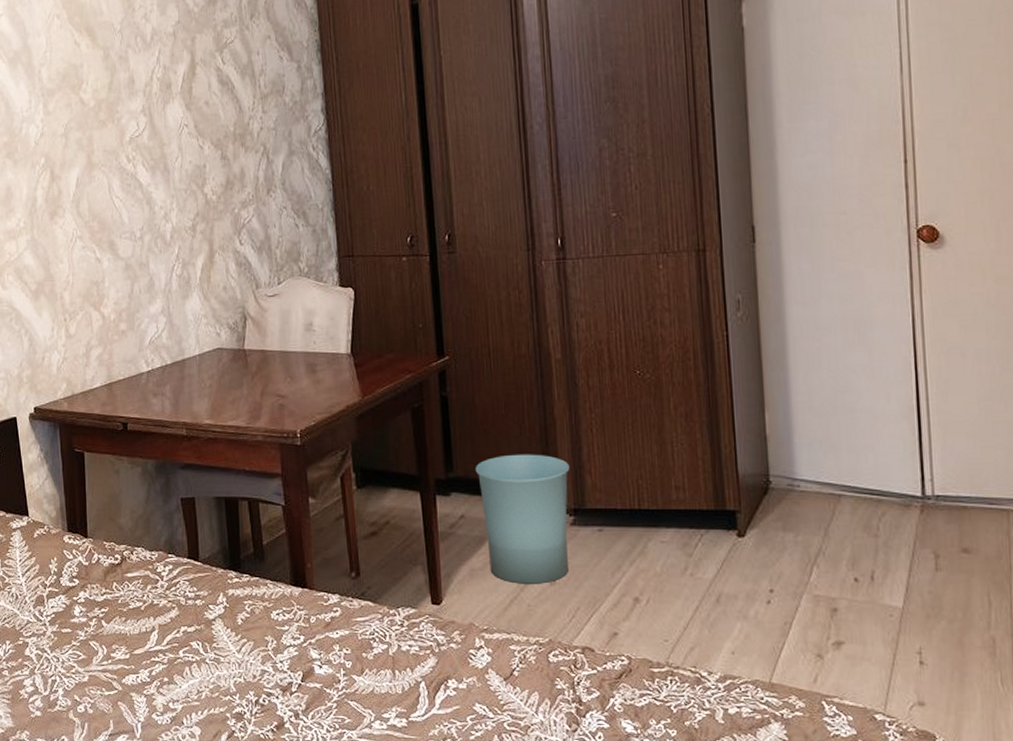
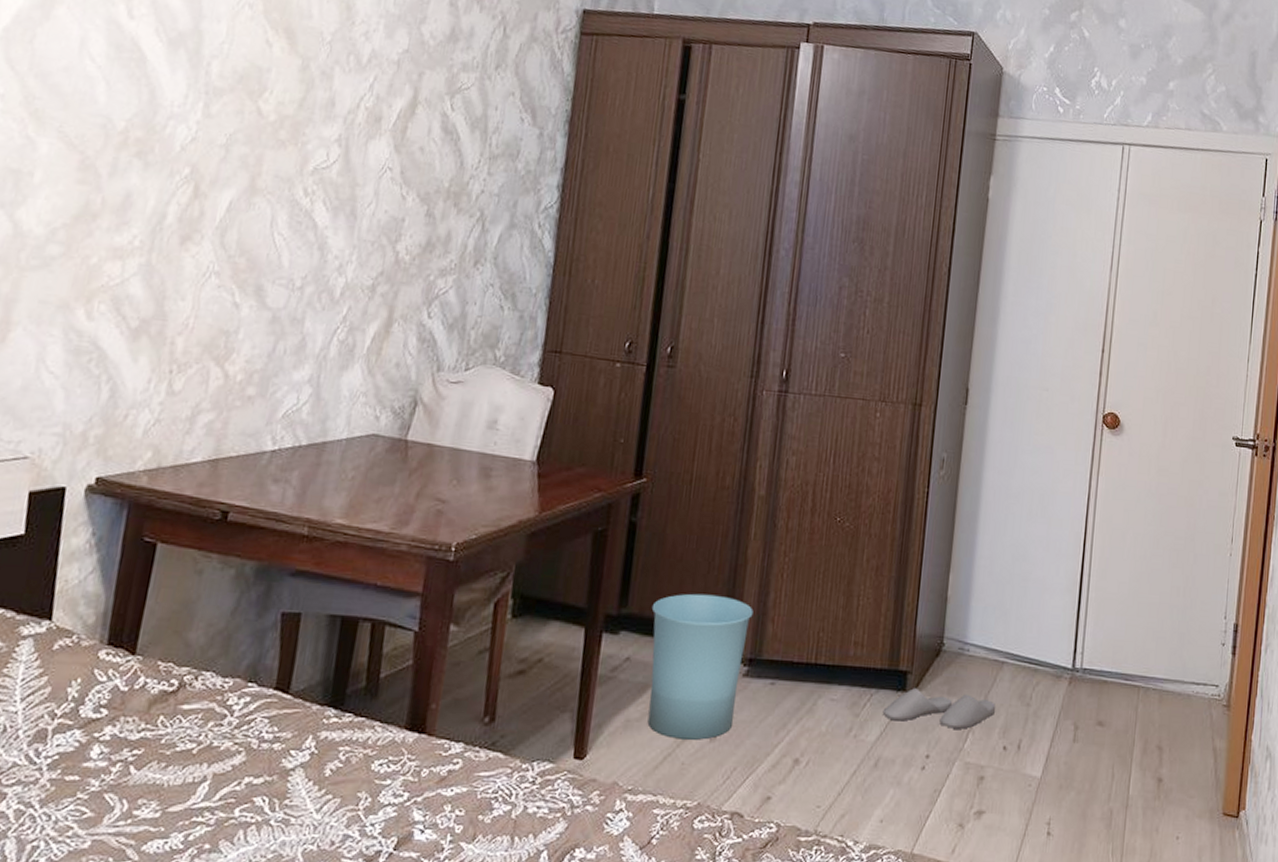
slippers: none [716,526,840,563] -> present [882,688,996,729]

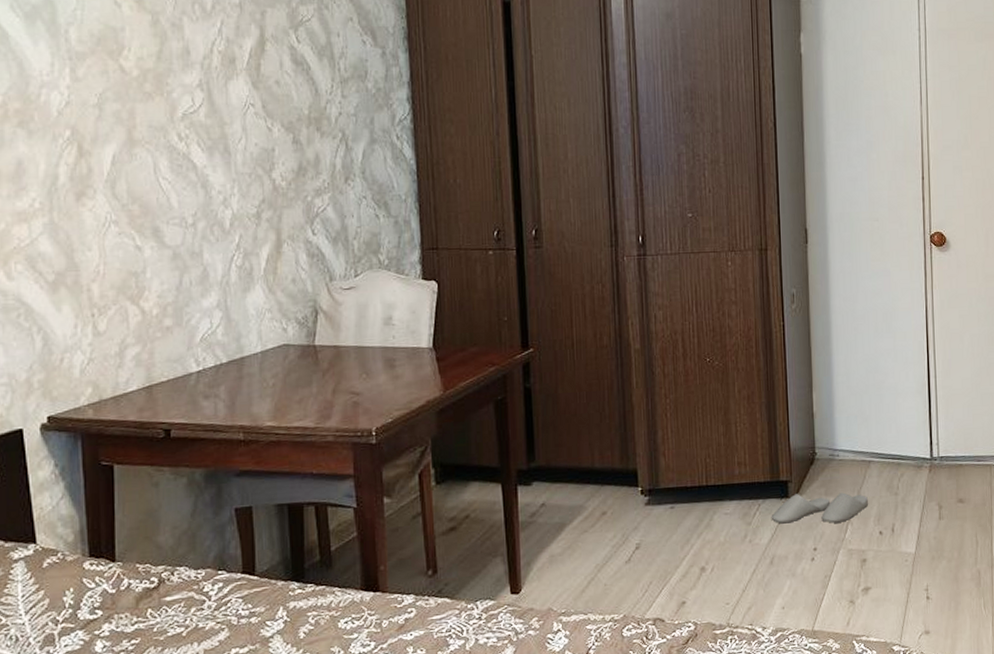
waste bin: present [647,593,753,740] -> none [556,440,646,566]

